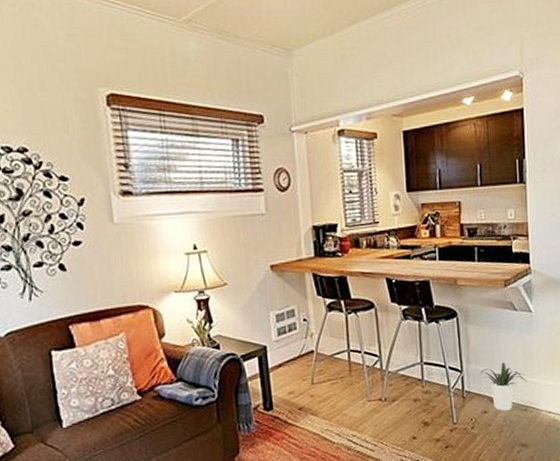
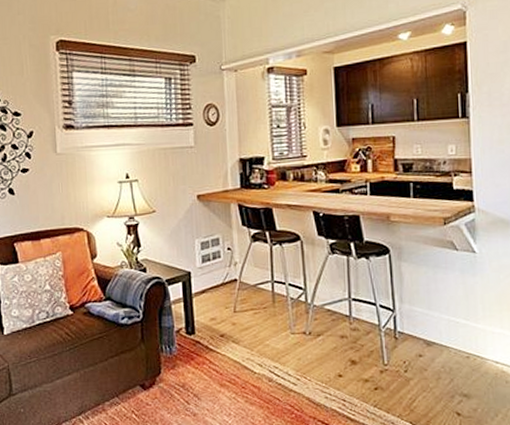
potted plant: present [478,362,527,411] -> none [413,304,470,356]

